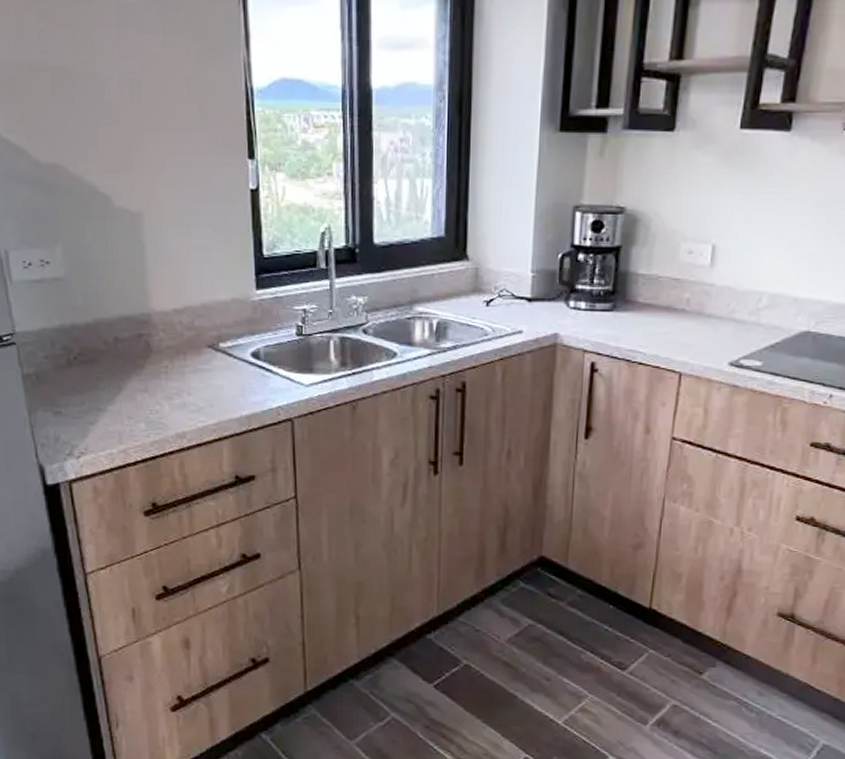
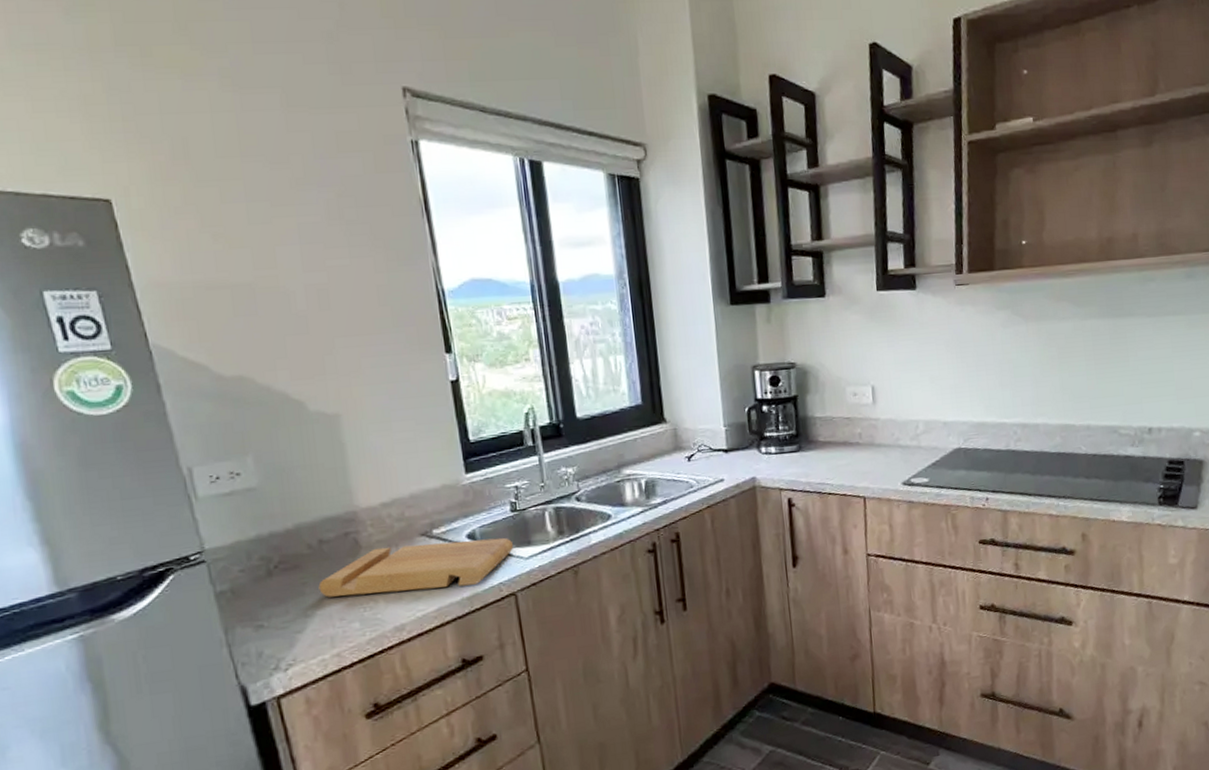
cutting board: none [111,353,296,404] -> present [318,537,514,597]

